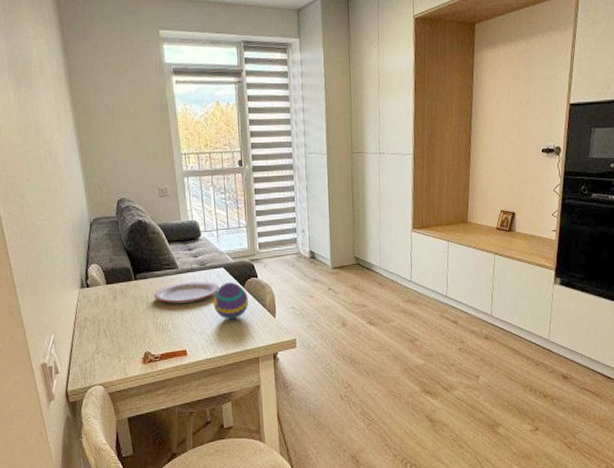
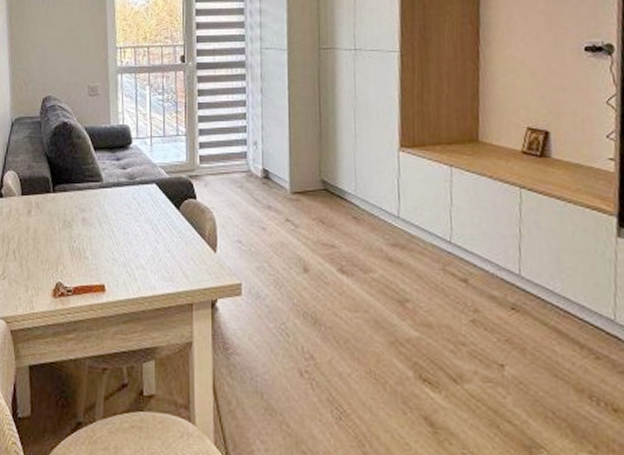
plate: present [154,280,220,303] -> none [73,198,149,224]
decorative egg: present [213,281,249,320] -> none [140,201,184,250]

